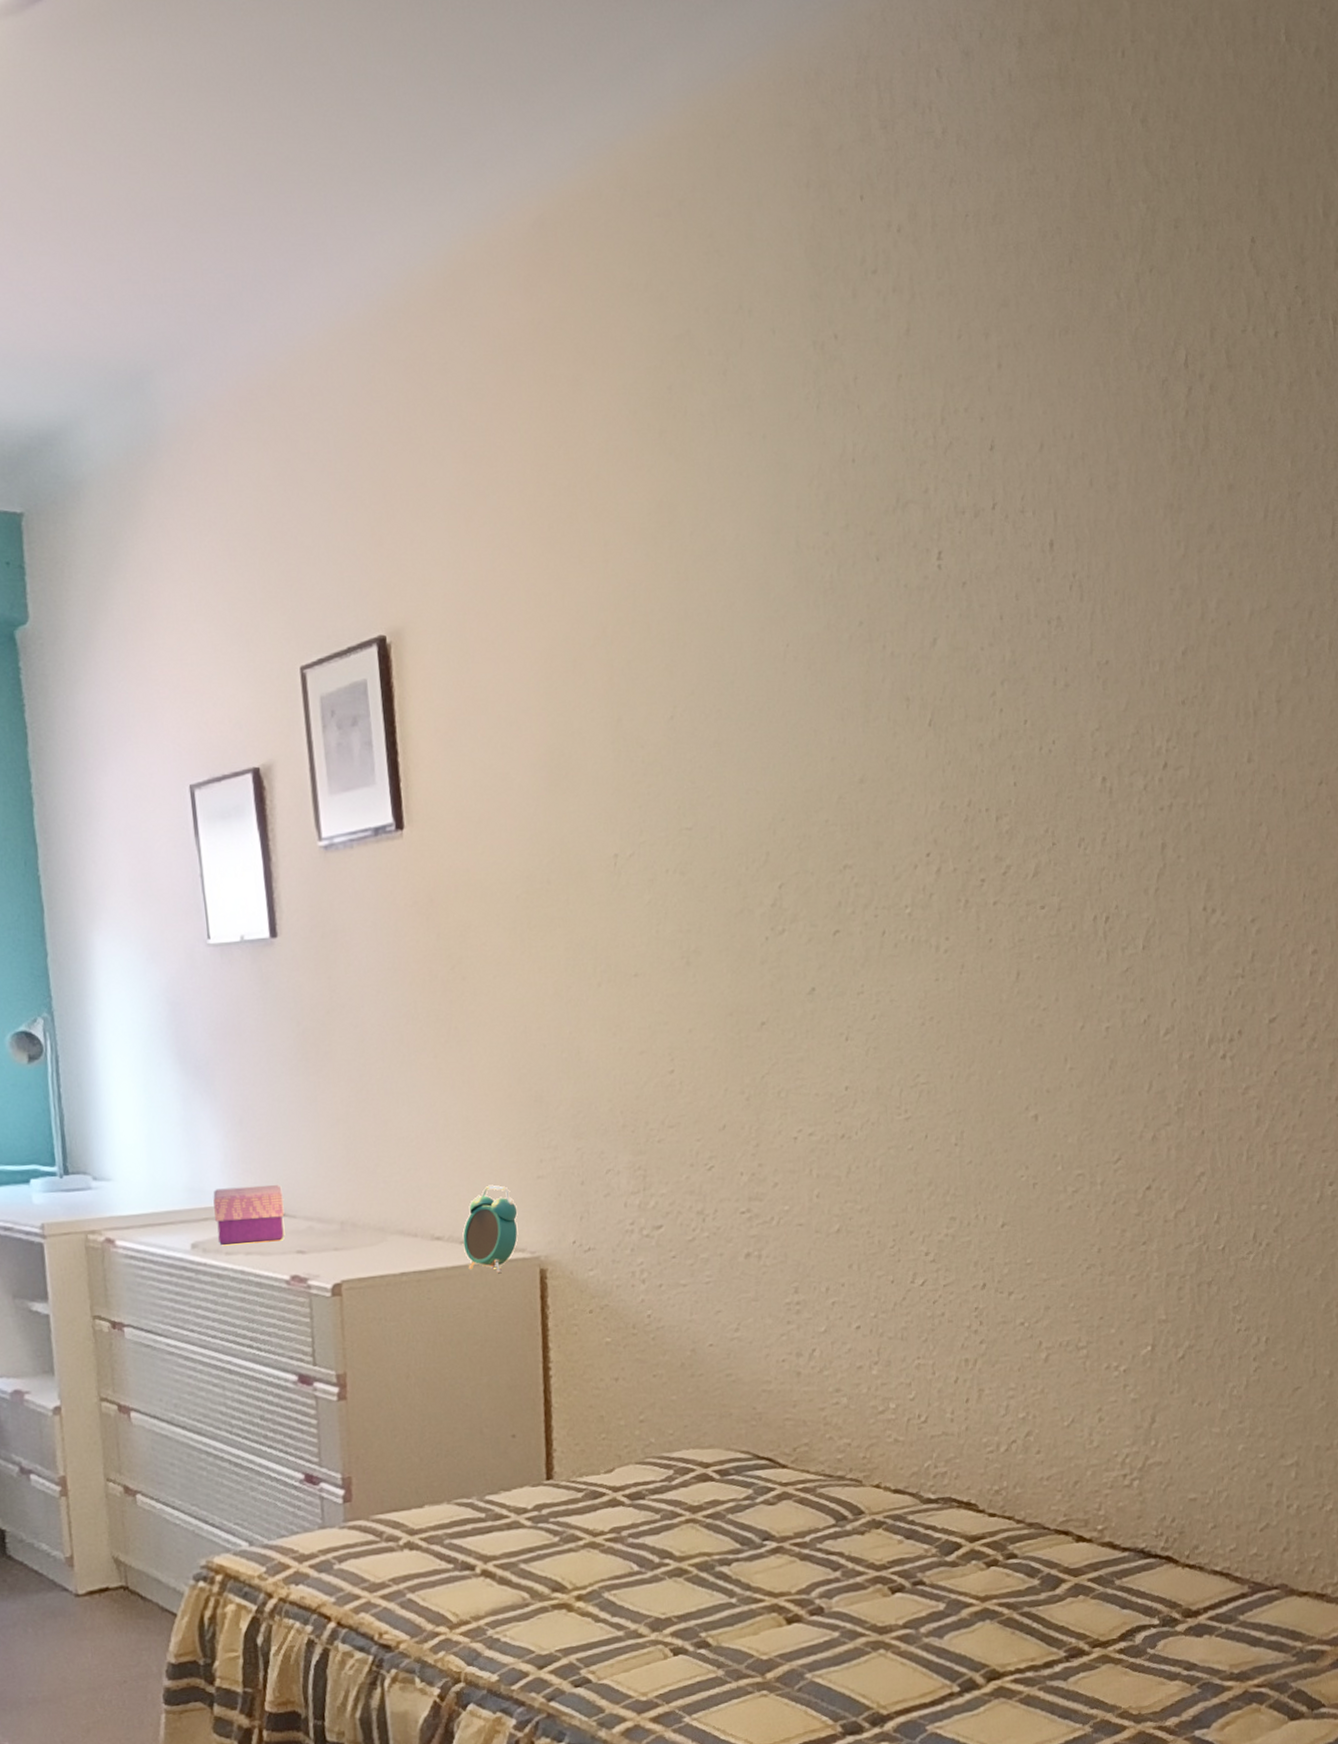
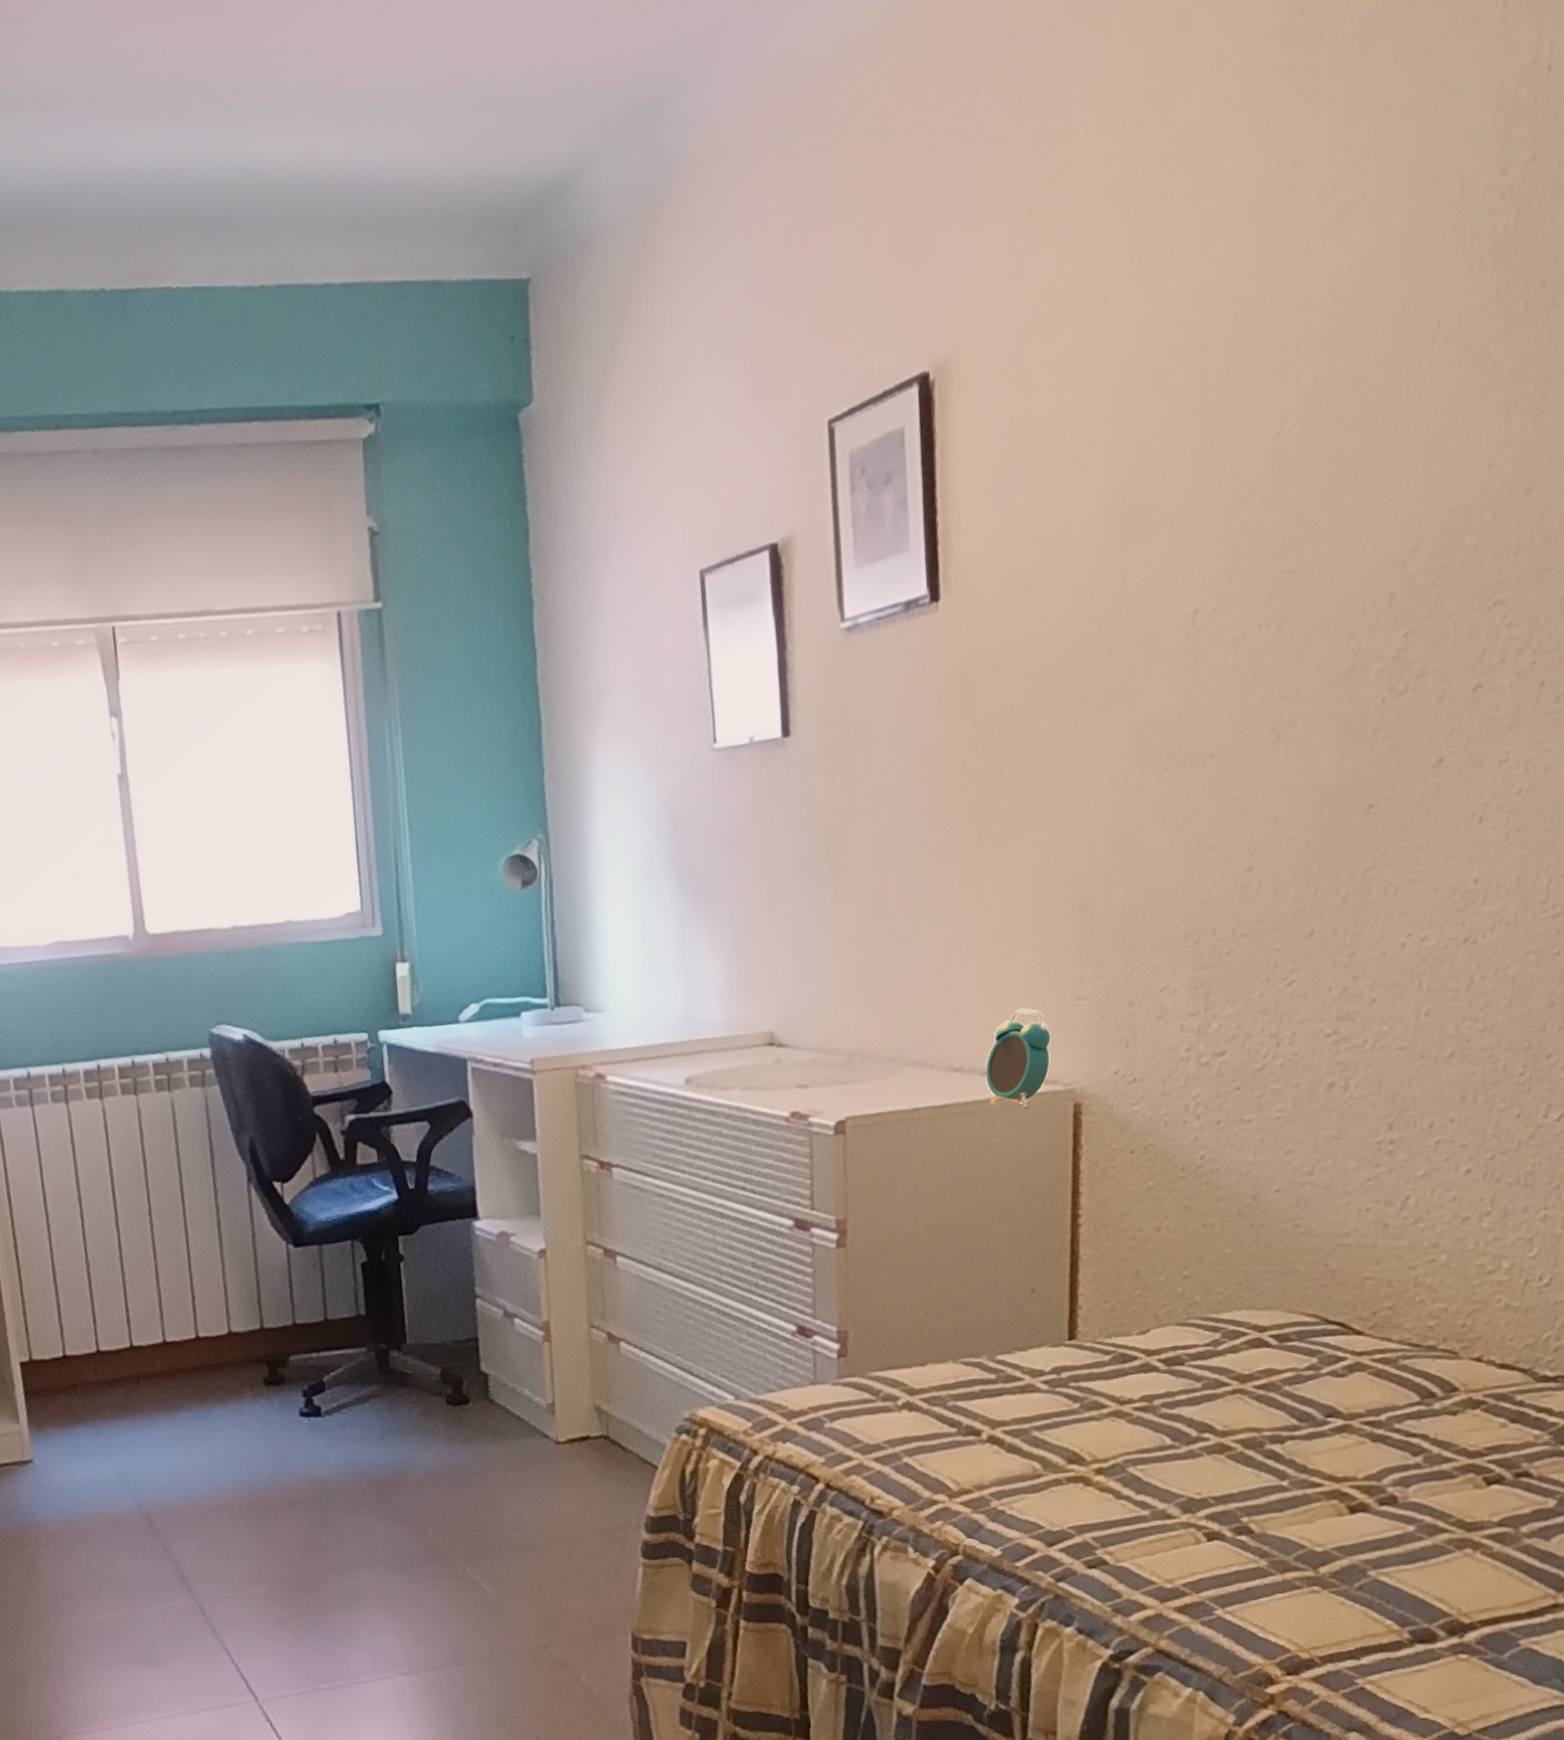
decorative box: present [213,1185,285,1245] -> none [710,1013,786,1079]

